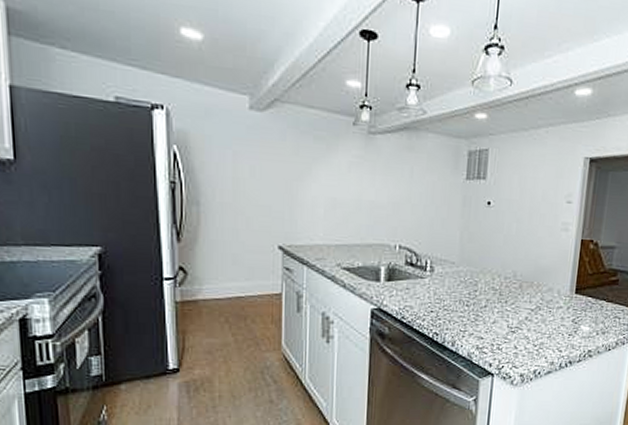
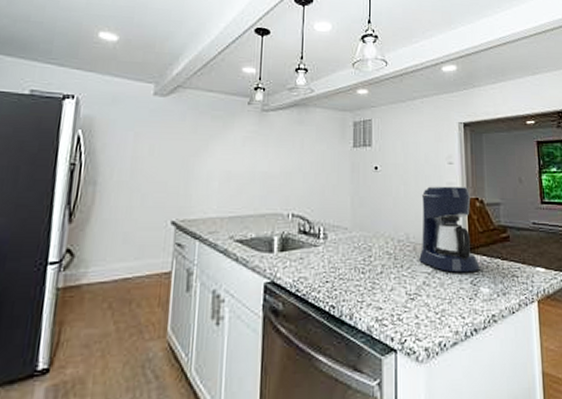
coffee maker: none [524,225,586,312] -> present [419,186,480,273]

